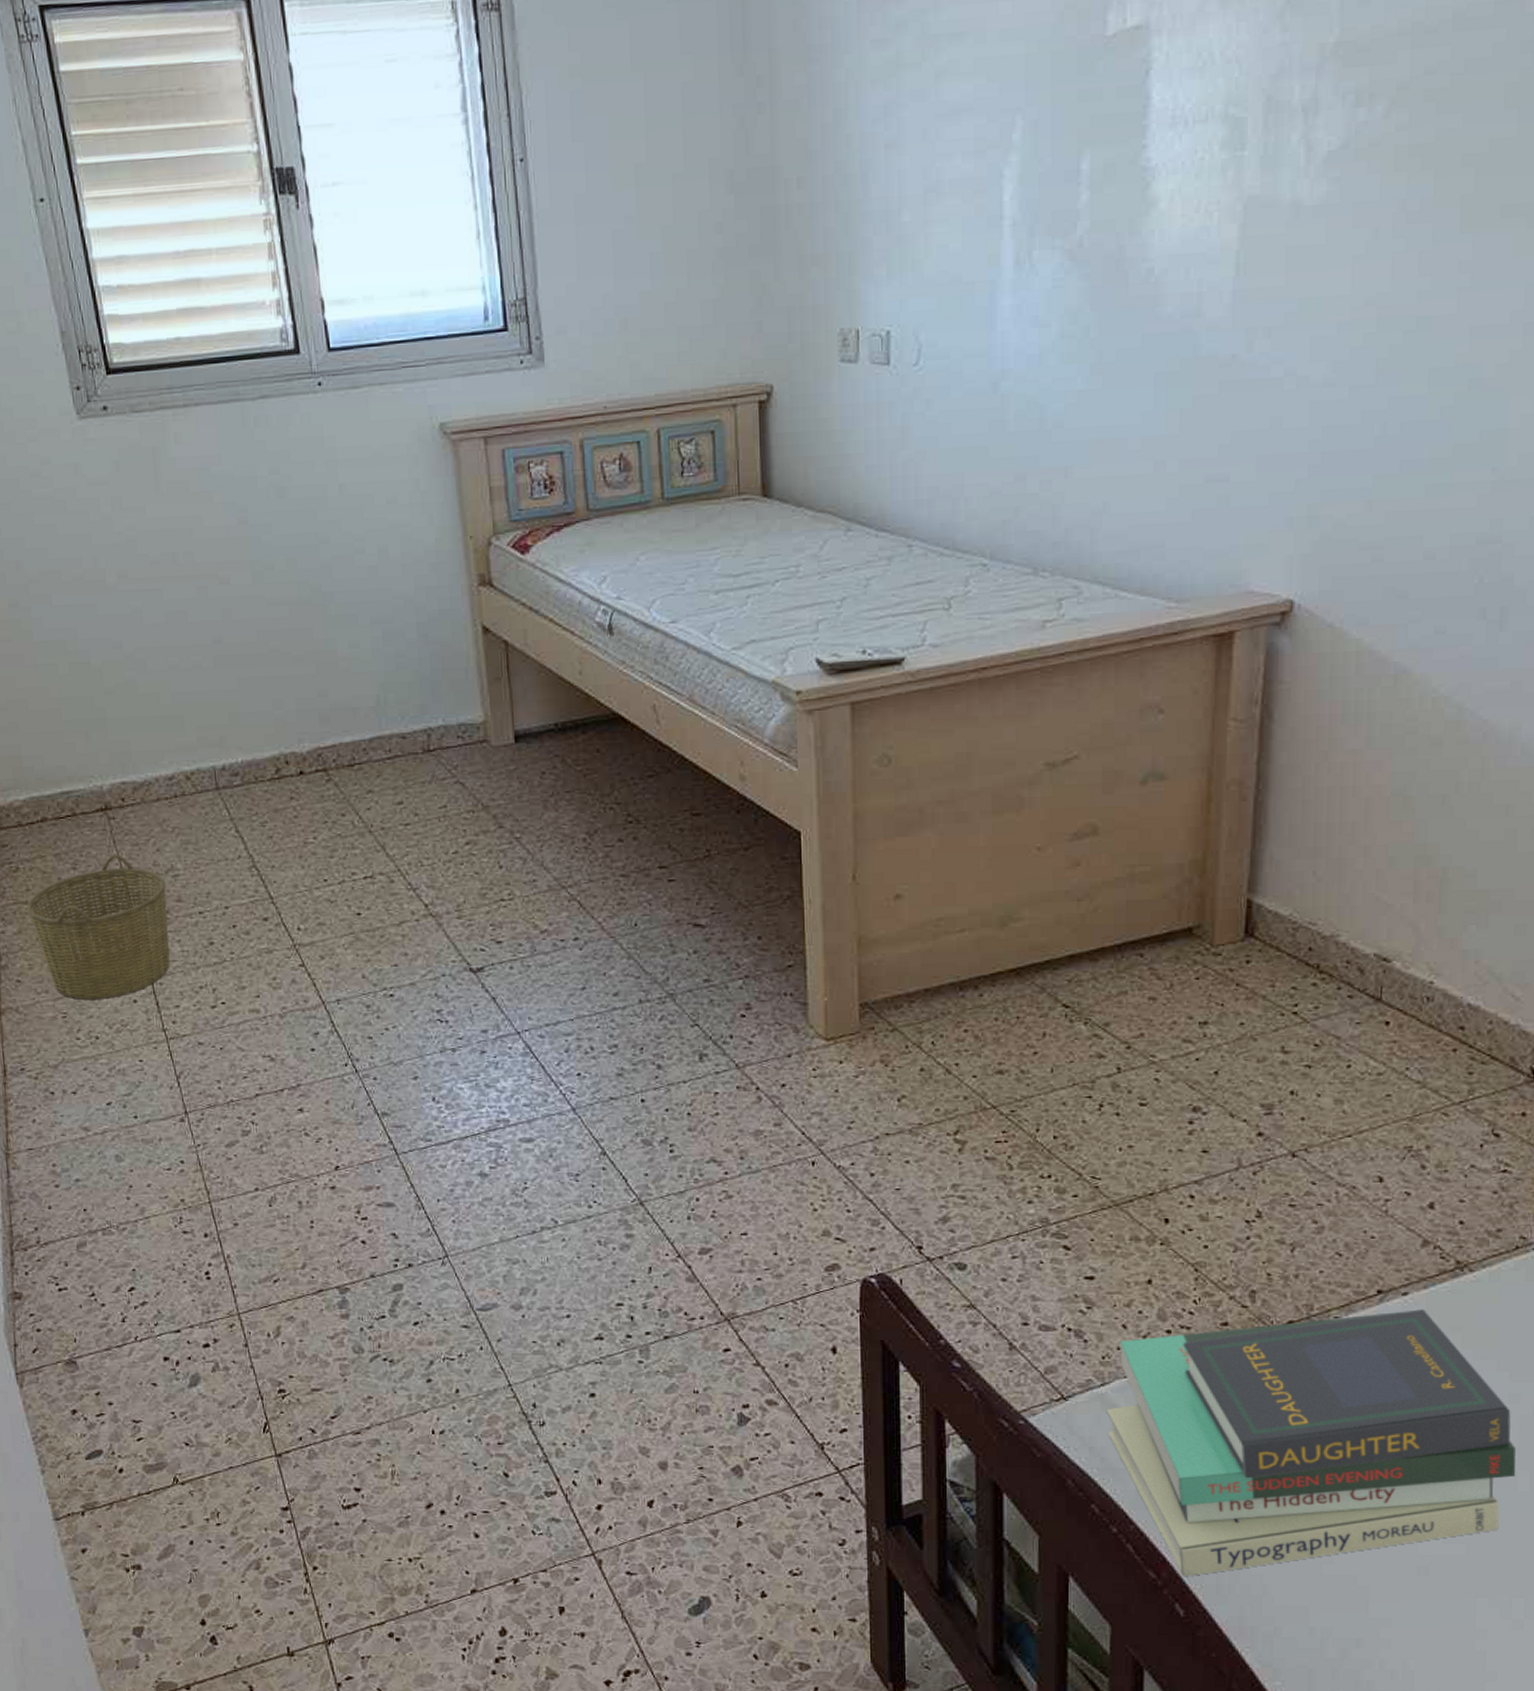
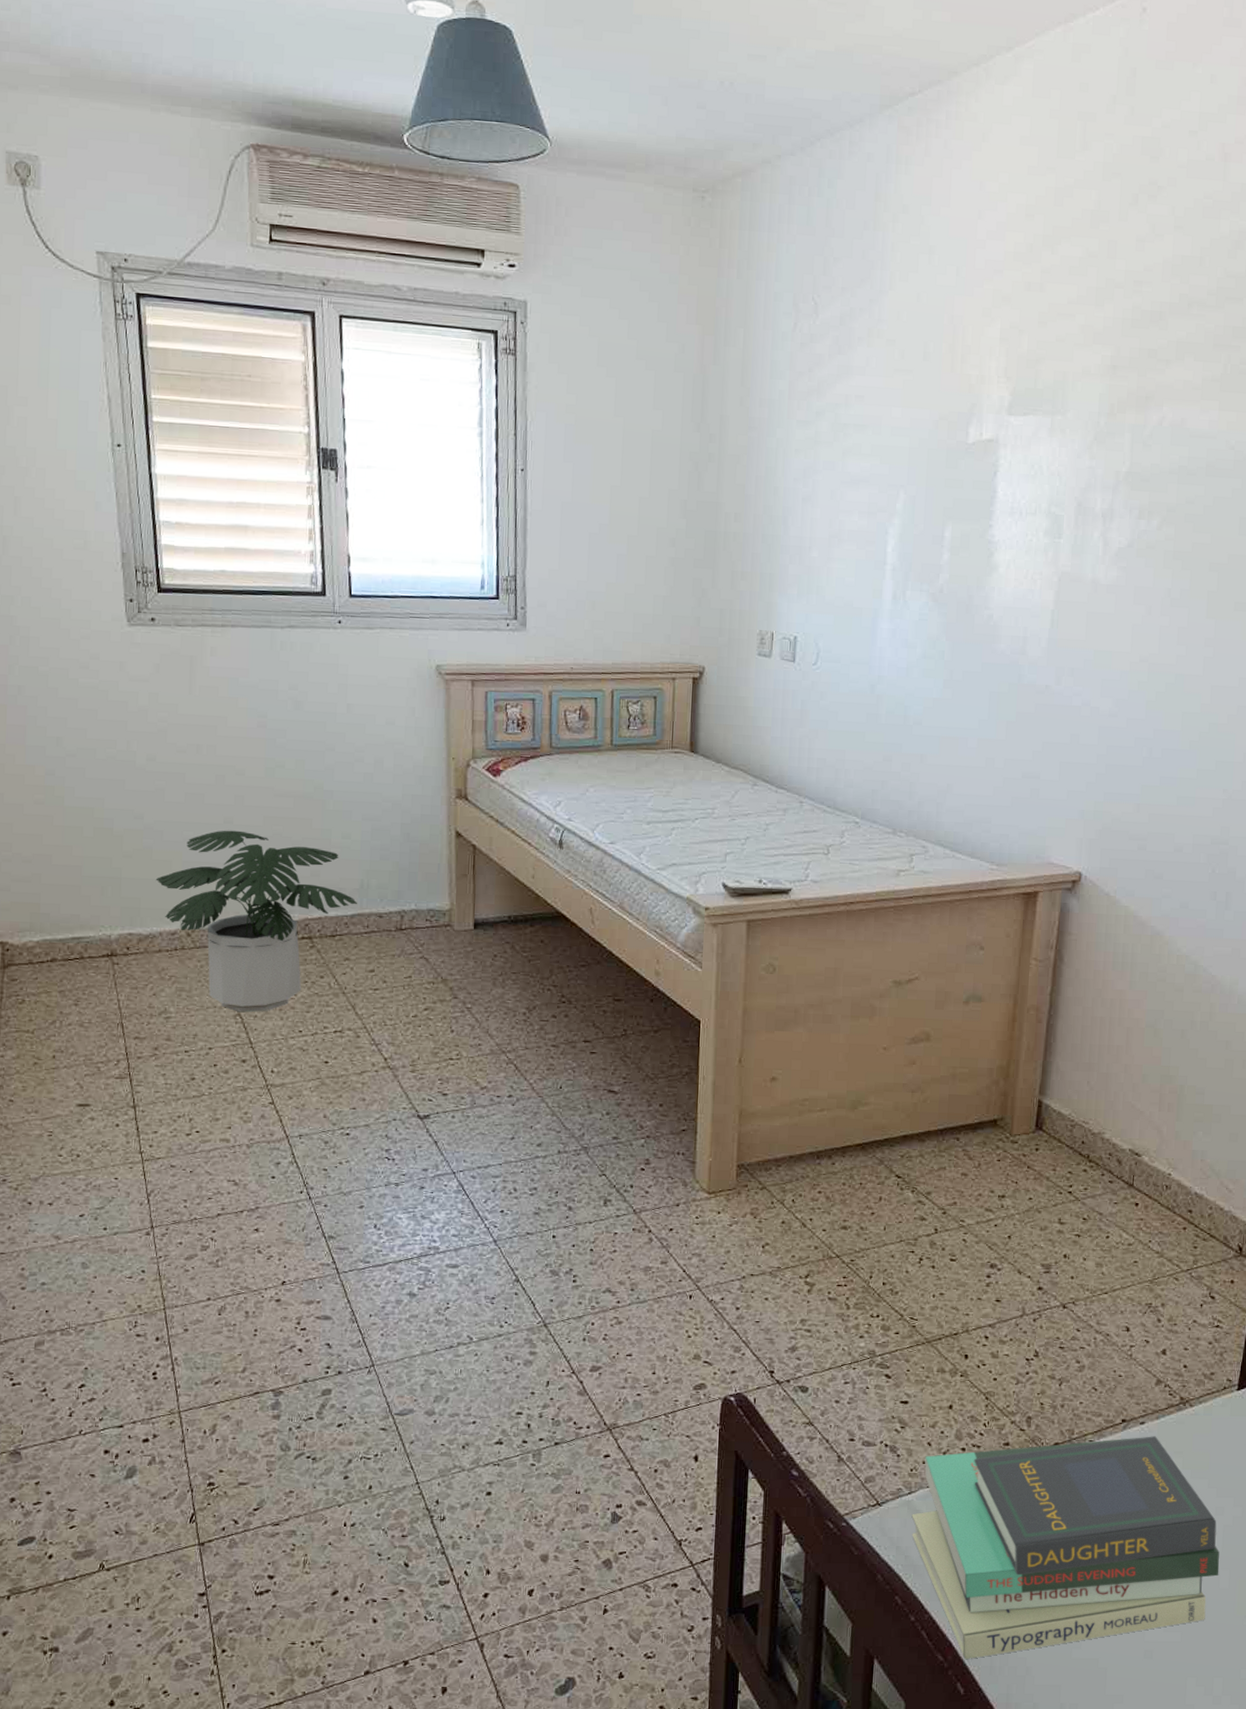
basket: present [26,854,171,1000] -> none [27,995,158,1122]
potted plant: none [143,650,376,864] -> present [155,830,358,1013]

